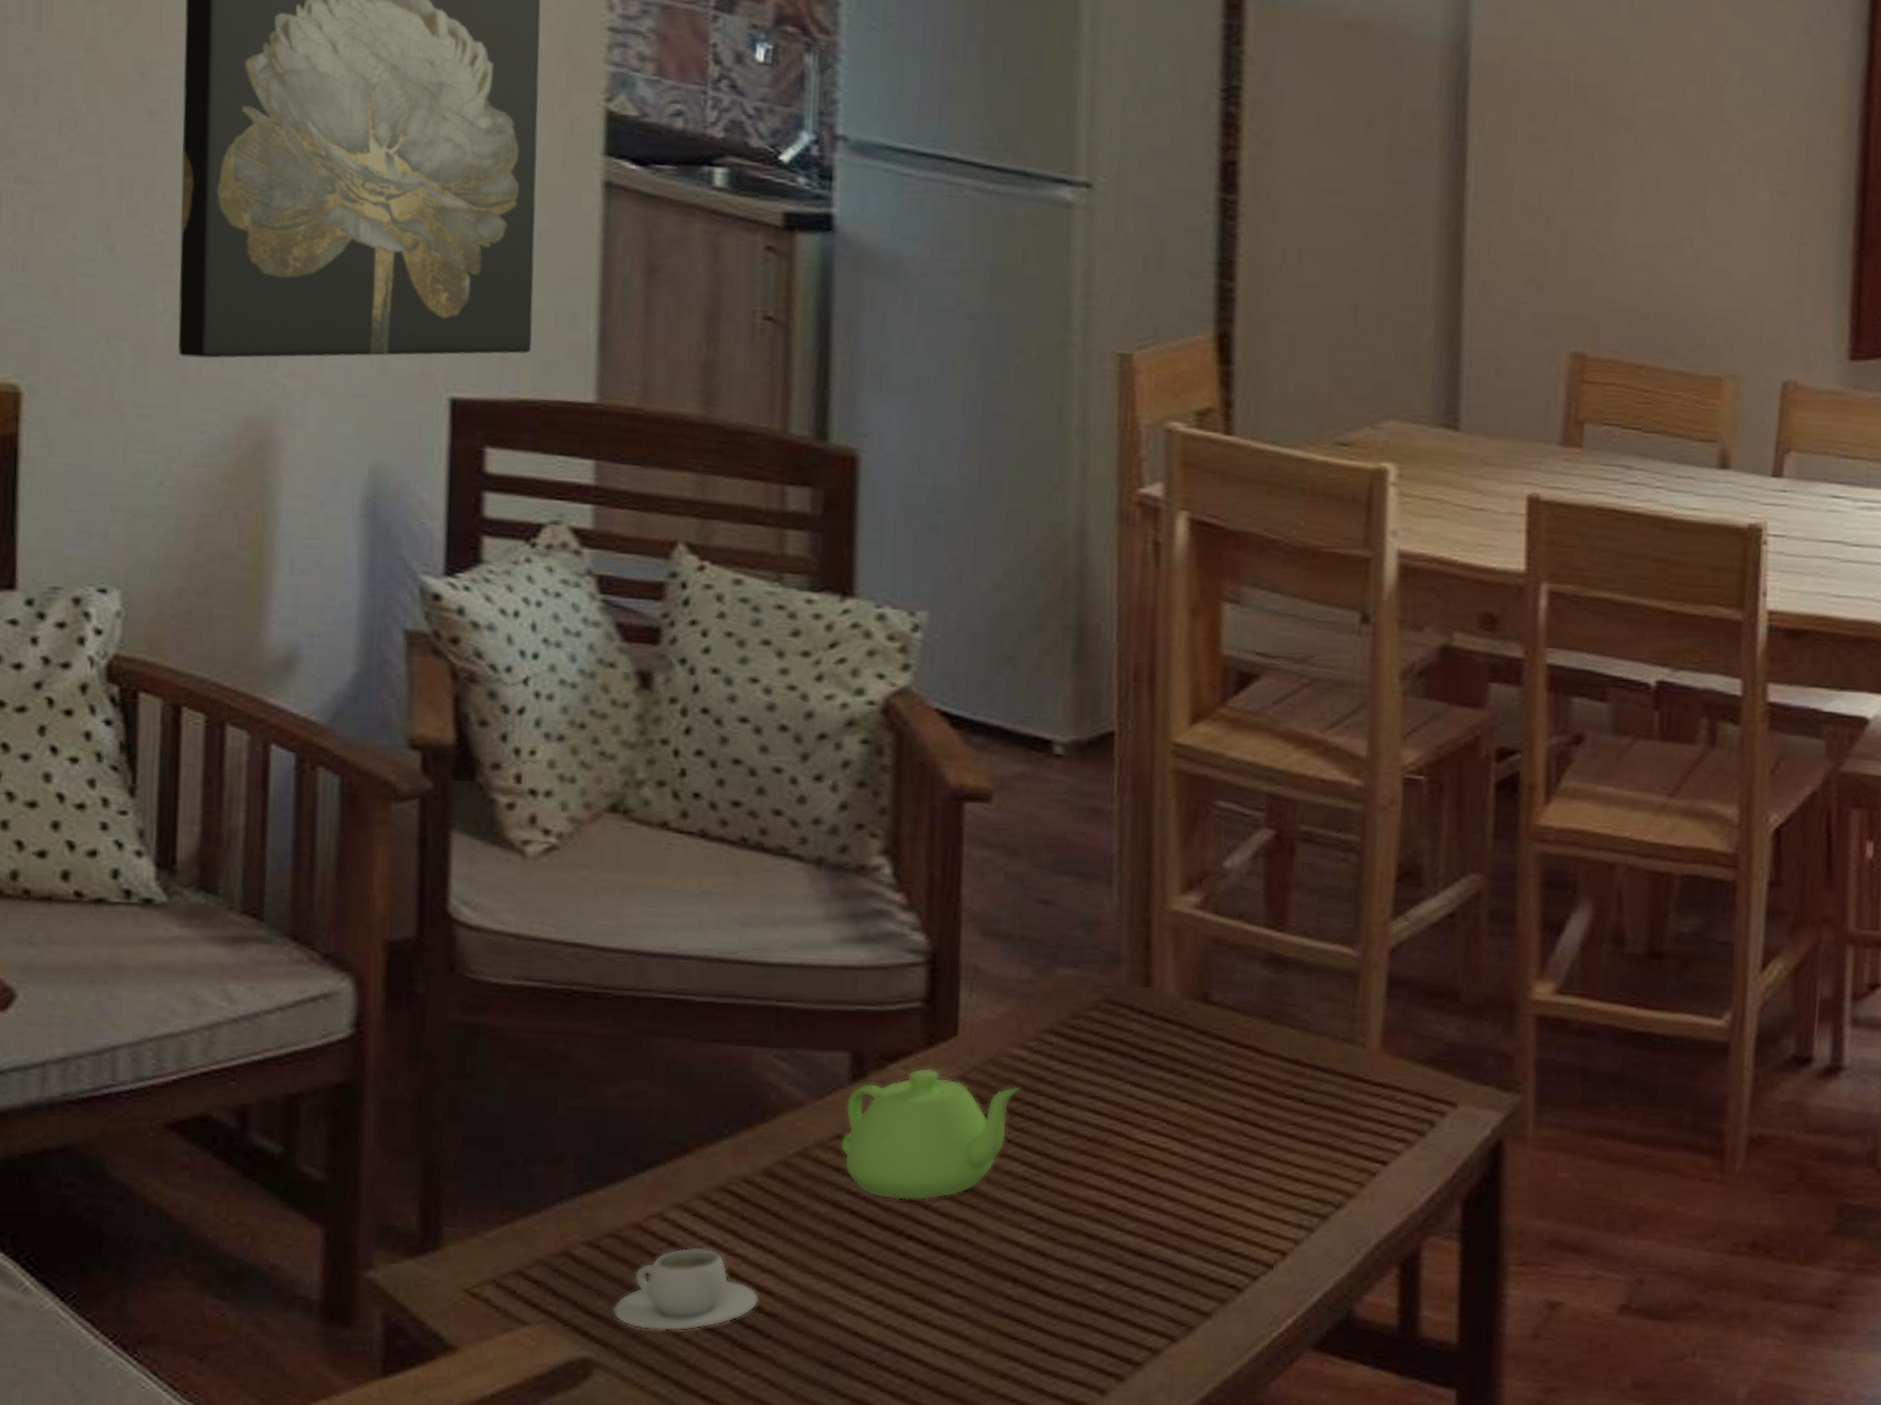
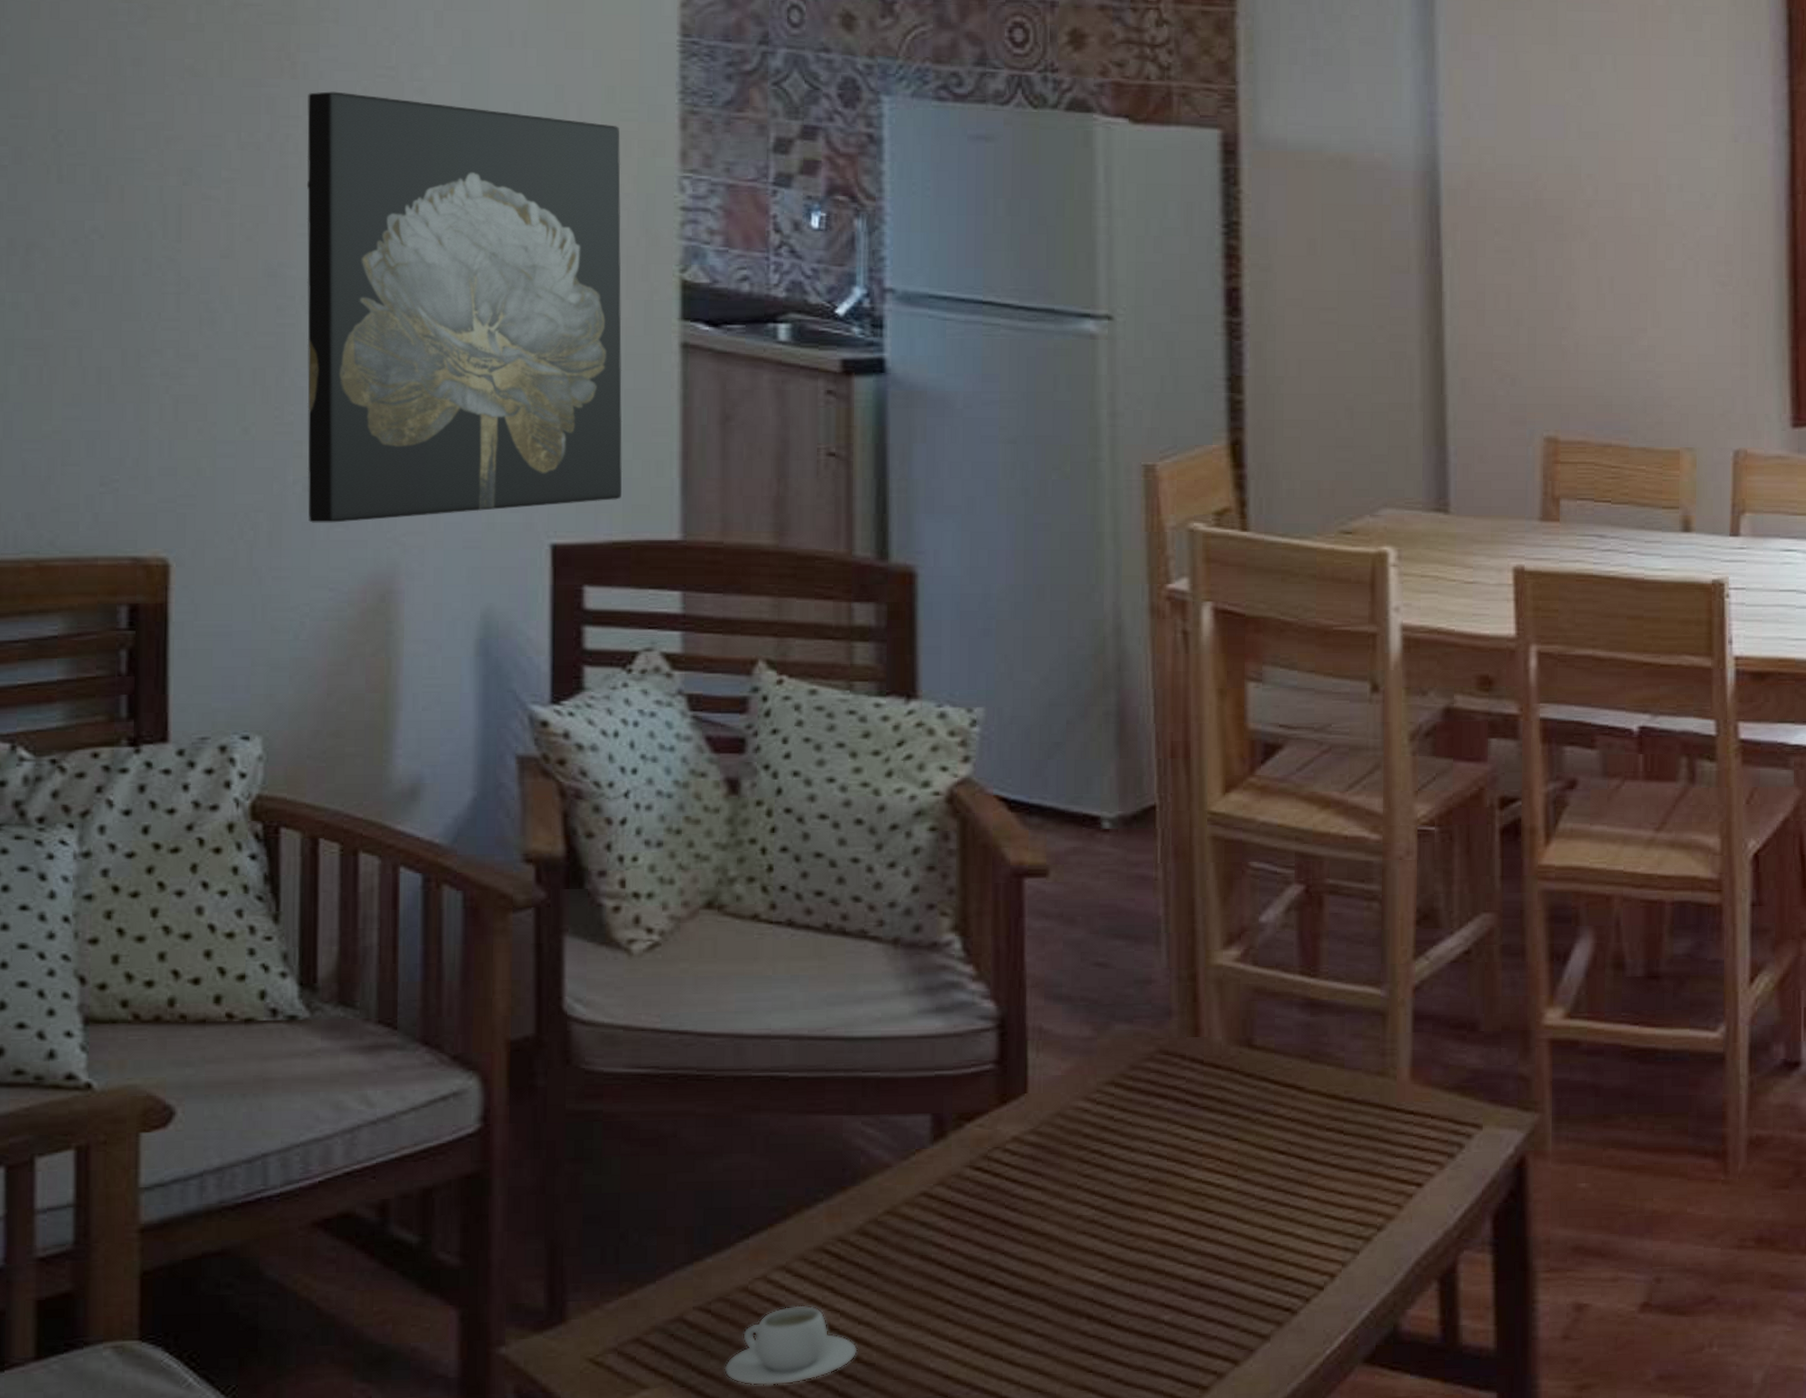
teapot: present [840,1068,1021,1201] -> none [925,1125,1087,1249]

